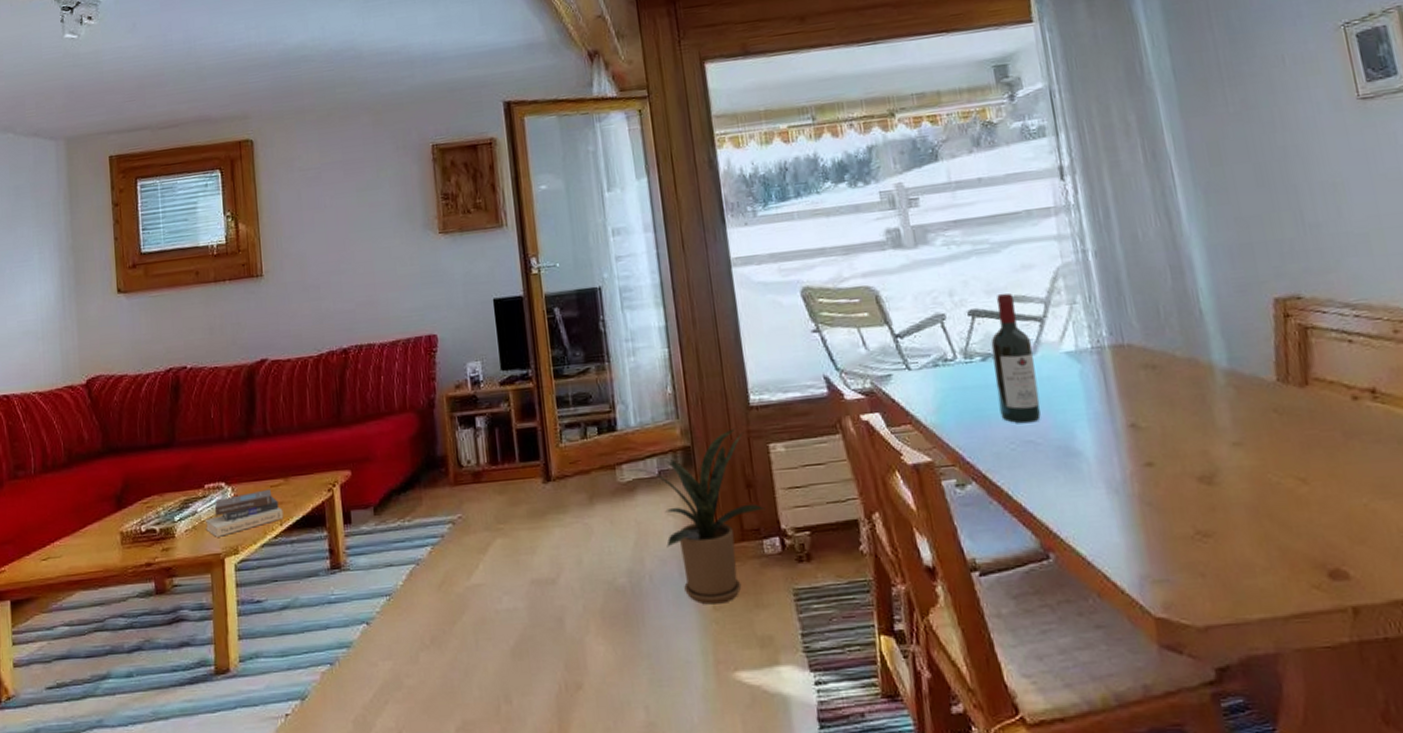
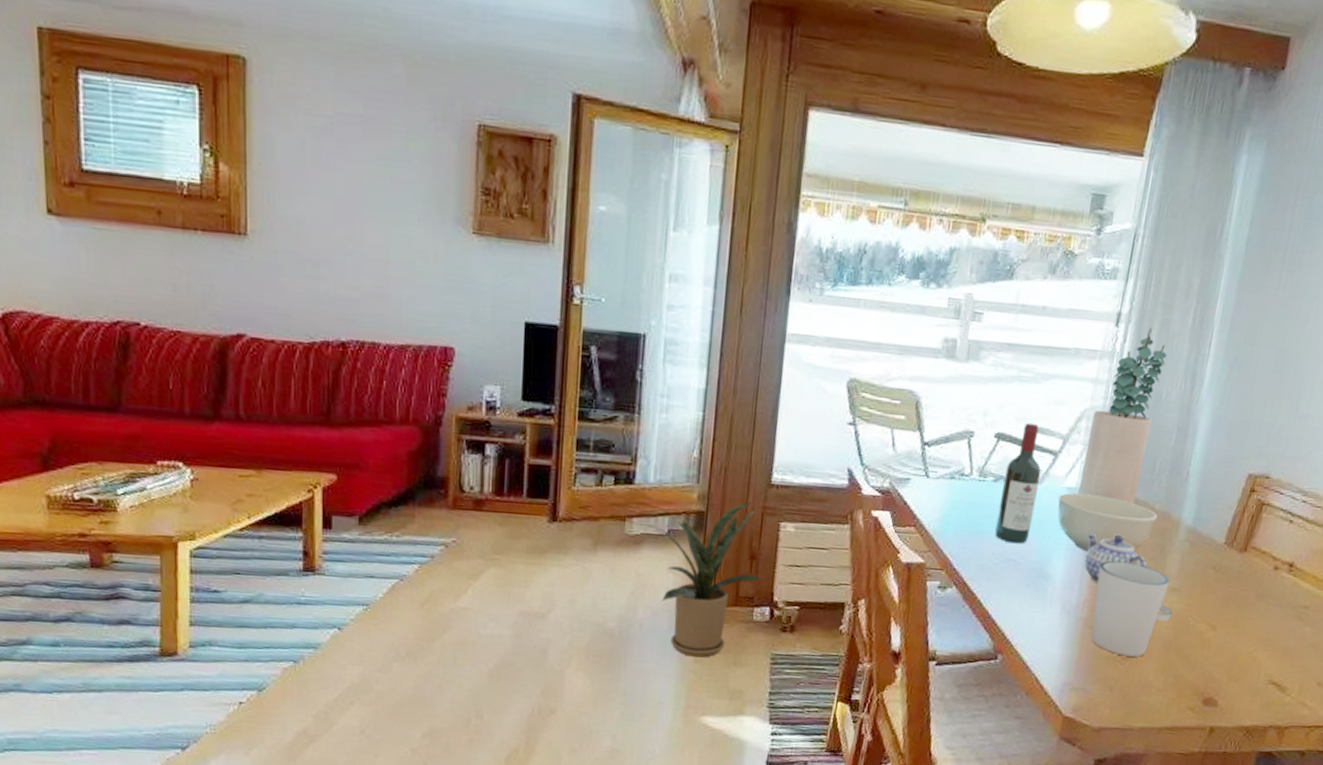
books: present [205,489,284,537] -> none [156,478,253,520]
bowl: none [1059,353,1184,419] -> present [1057,493,1158,552]
vase: none [1068,173,1150,358] -> present [1077,327,1167,504]
teapot: none [1106,393,1193,452] -> present [1084,533,1148,584]
cup: none [1134,421,1247,533] -> present [1091,560,1173,657]

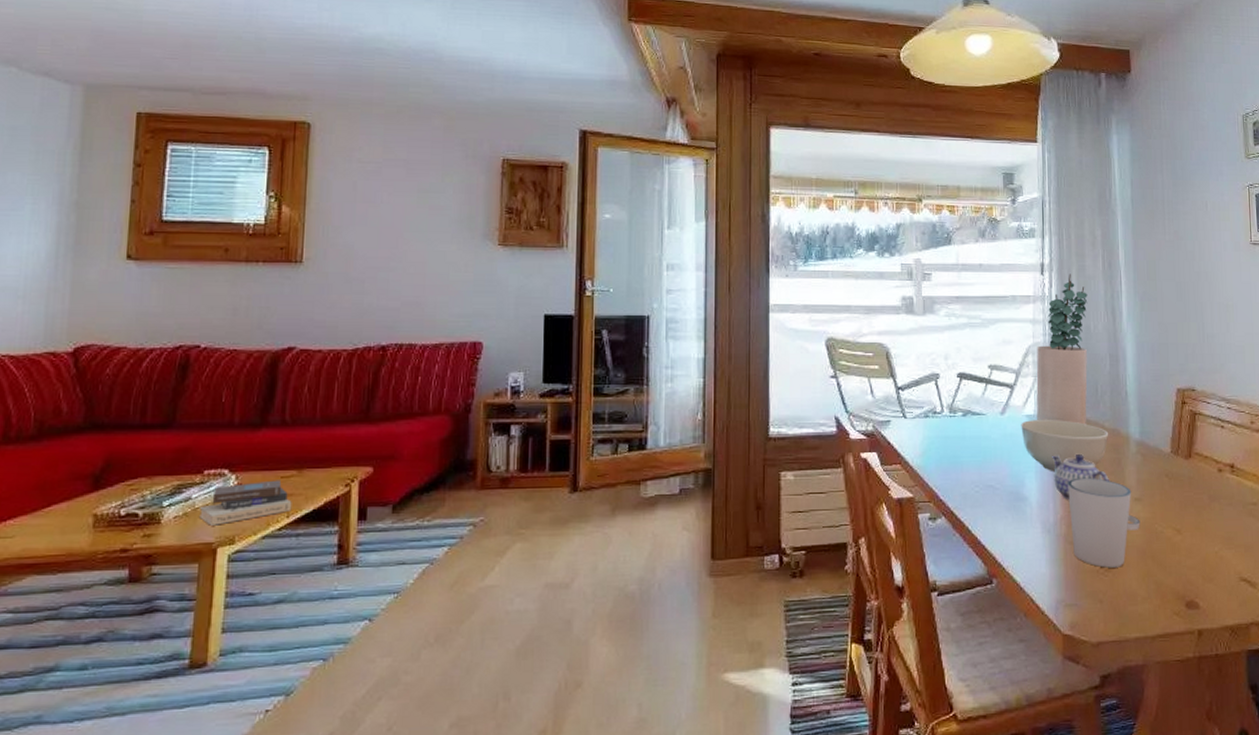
books: none [156,478,253,520] -> present [199,480,292,526]
house plant: present [636,502,763,658] -> none [650,456,770,612]
wine bottle: present [995,422,1042,544] -> none [971,361,1003,471]

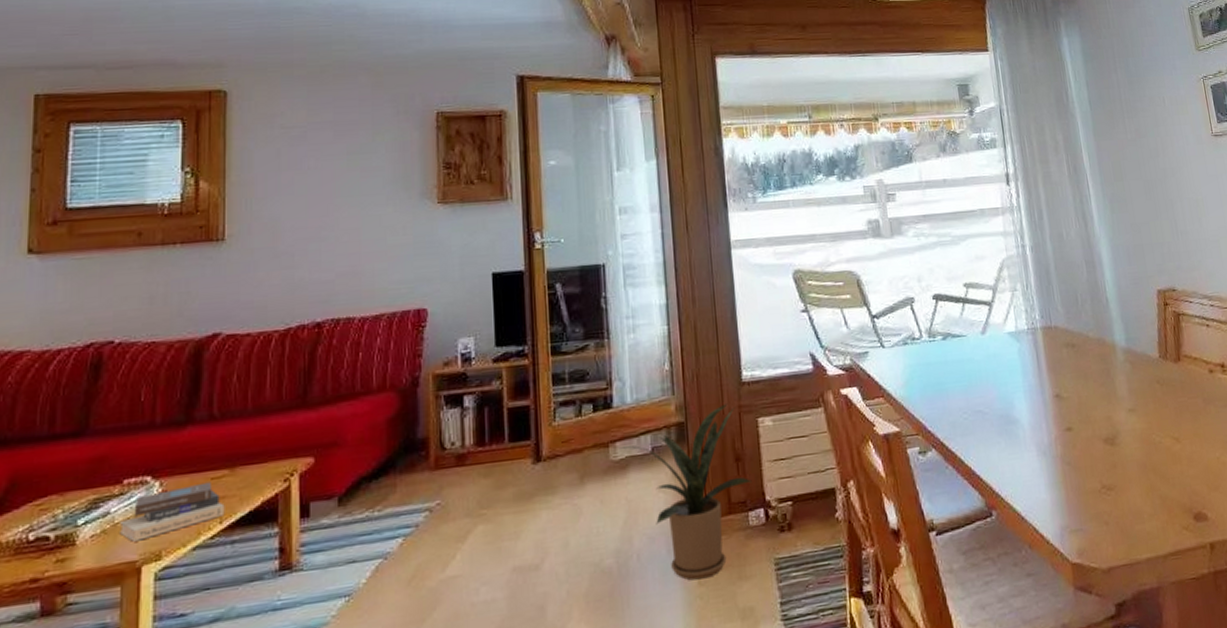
house plant: none [650,456,770,612] -> present [620,403,752,580]
bowl: present [1021,419,1109,472] -> none [1003,334,1095,390]
vase: present [1036,273,1088,425] -> none [1011,181,1070,337]
teapot: present [1051,454,1109,501] -> none [1038,368,1100,419]
cup: present [1068,477,1141,568] -> none [1058,391,1138,487]

